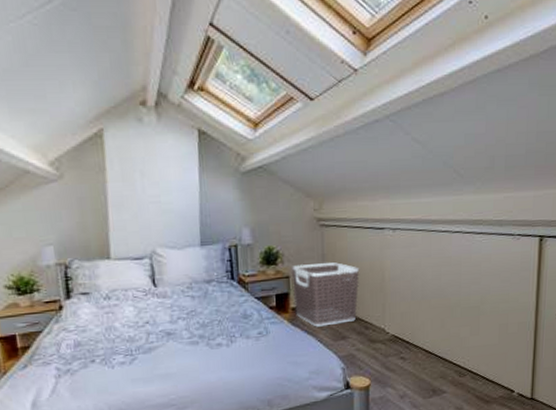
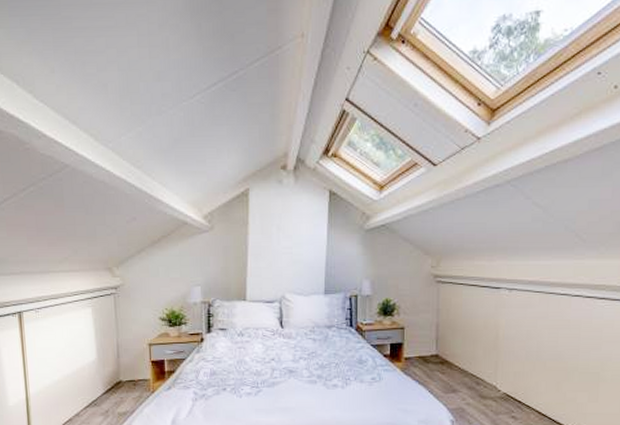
clothes hamper: present [291,261,360,327] -> none [406,316,474,378]

